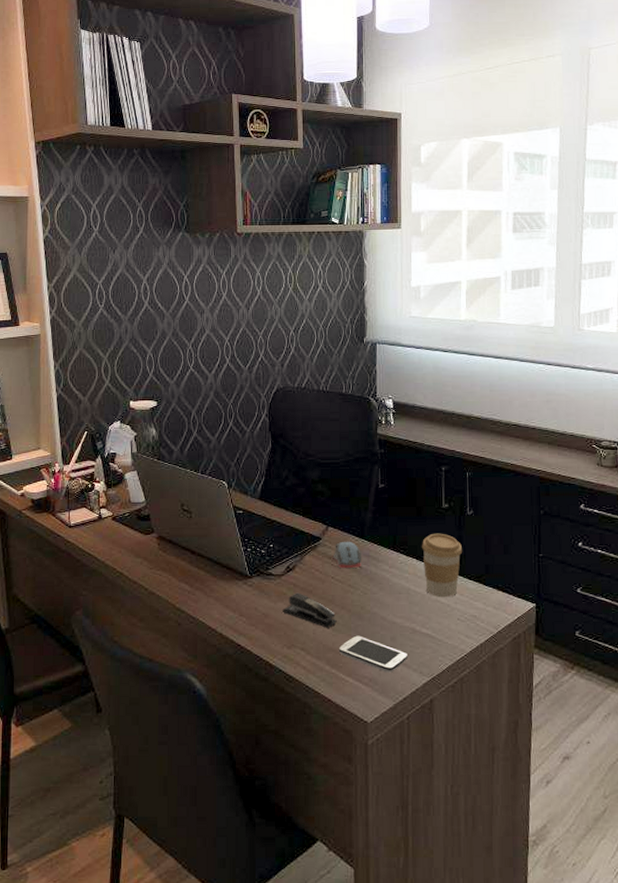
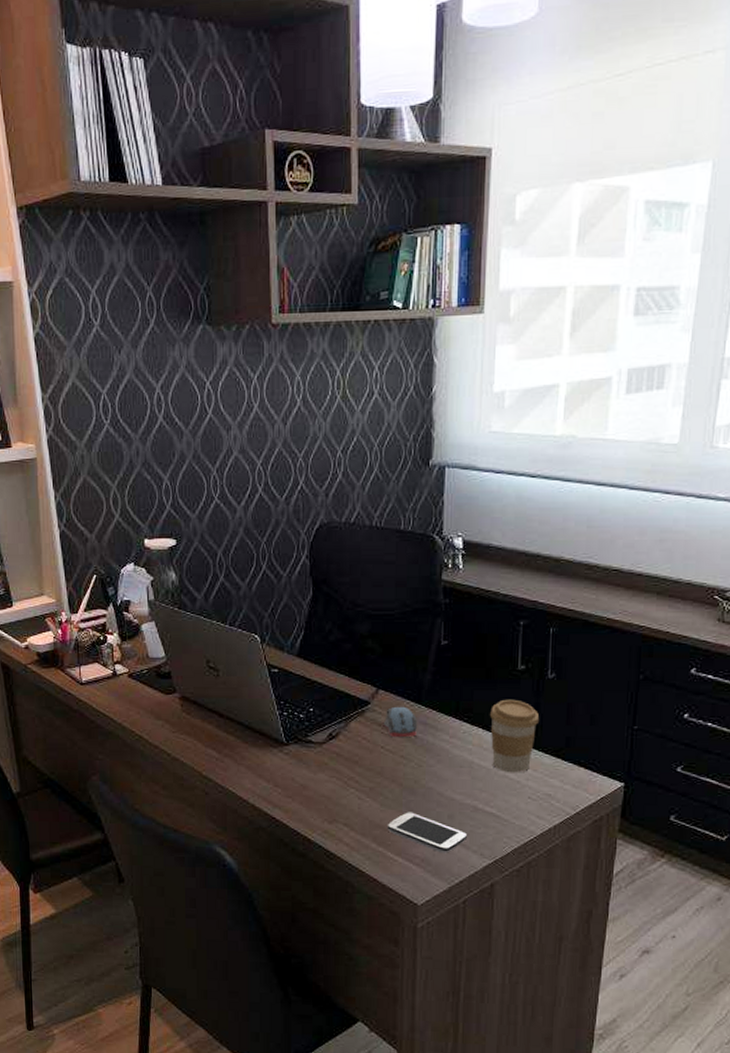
stapler: present [283,592,337,628] -> none [323,763,386,803]

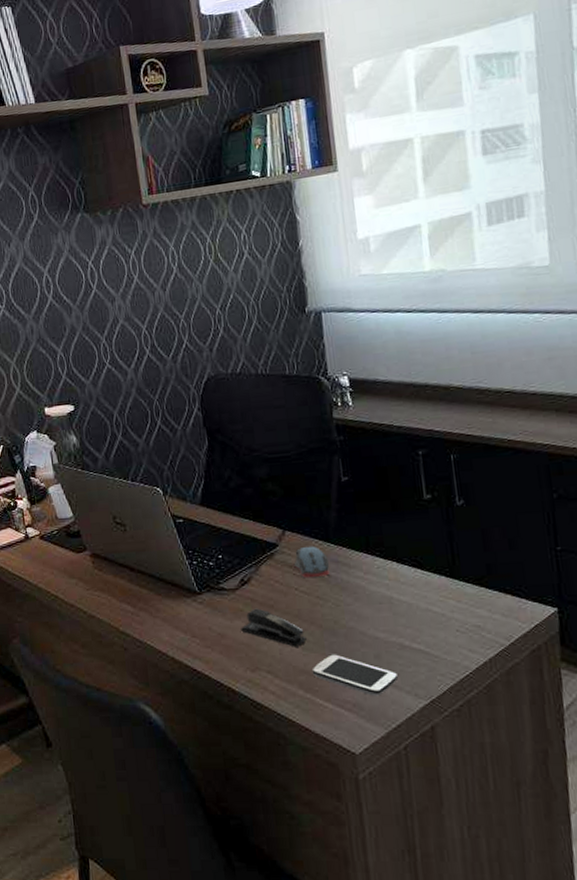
stapler: none [323,763,386,803] -> present [241,608,307,647]
coffee cup: present [490,699,540,773] -> none [402,529,455,606]

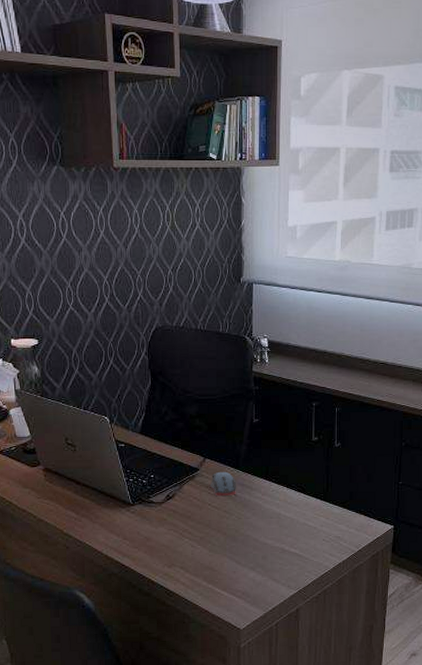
stapler: present [241,608,307,647] -> none [163,518,213,549]
smartphone: present [312,654,398,696] -> none [214,555,277,587]

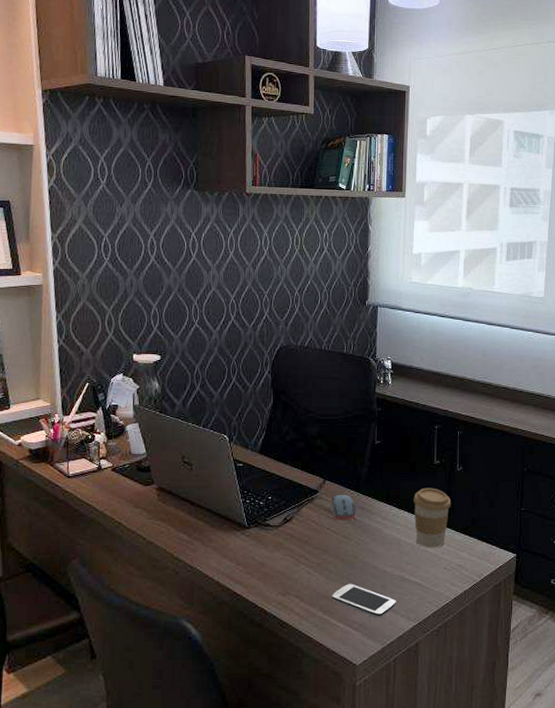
smartphone: none [214,555,277,587] -> present [331,583,396,618]
coffee cup: none [292,464,330,521] -> present [414,488,452,548]

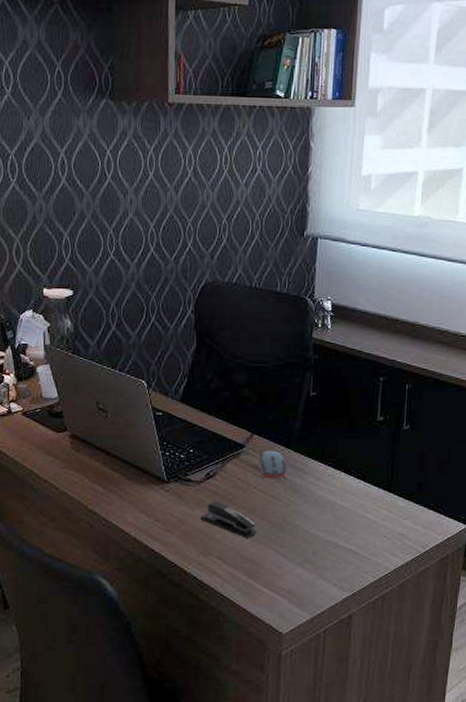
stapler: none [279,543,331,576] -> present [200,500,257,538]
smartphone: present [331,583,396,618] -> none [256,547,328,586]
coffee cup: present [414,488,452,548] -> none [352,447,395,514]

